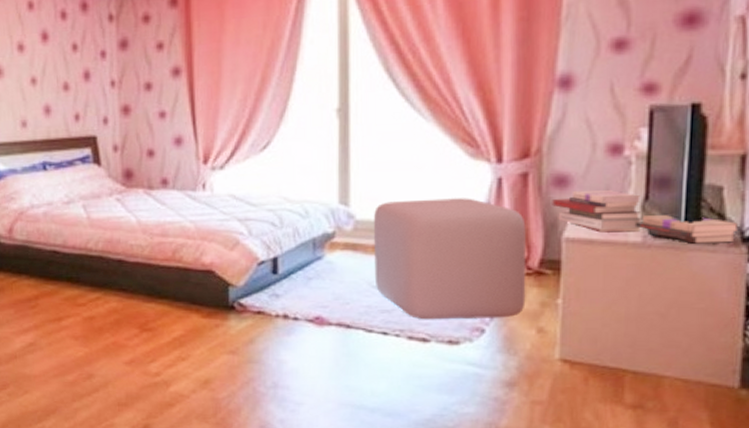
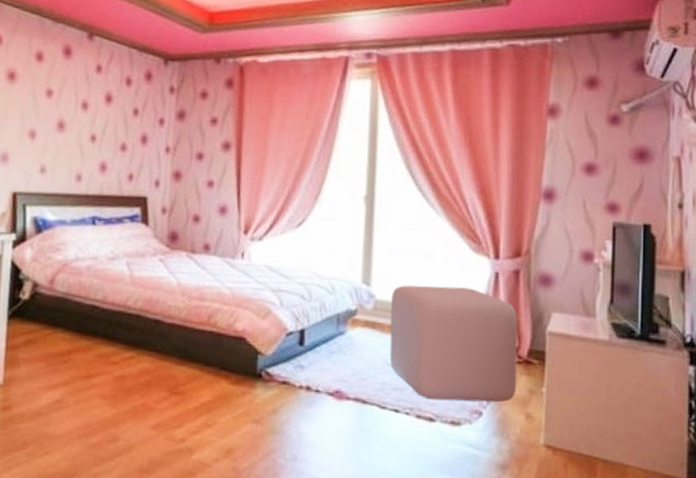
books: present [552,190,643,233] -> none [538,290,609,331]
books: present [634,215,738,244] -> none [603,317,681,347]

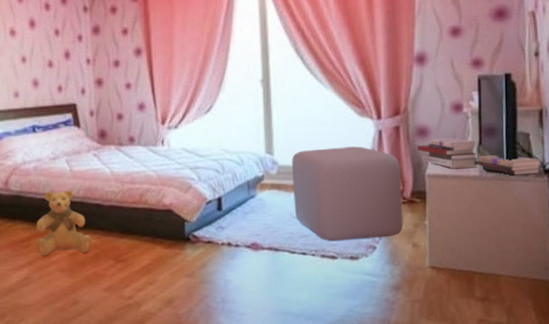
teddy bear: none [76,298,145,379] -> present [35,189,93,256]
books: none [538,290,609,331] -> present [417,138,479,169]
books: none [603,317,681,347] -> present [473,155,541,176]

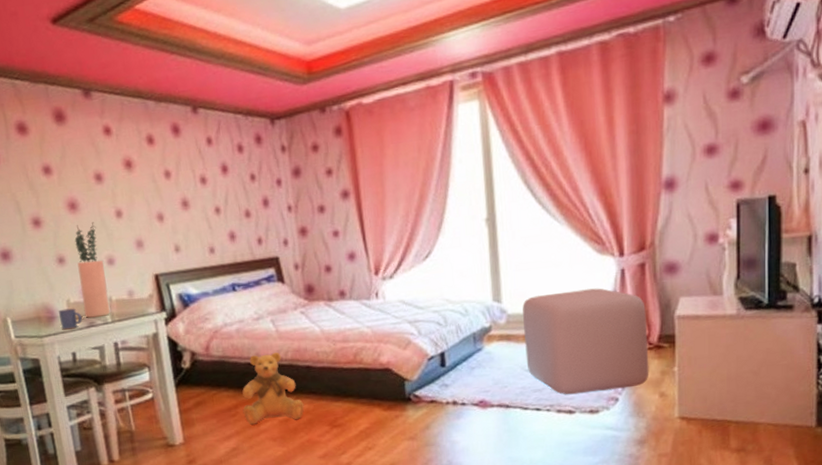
books: present [417,138,479,169] -> none [665,273,736,309]
books: present [473,155,541,176] -> none [730,289,808,313]

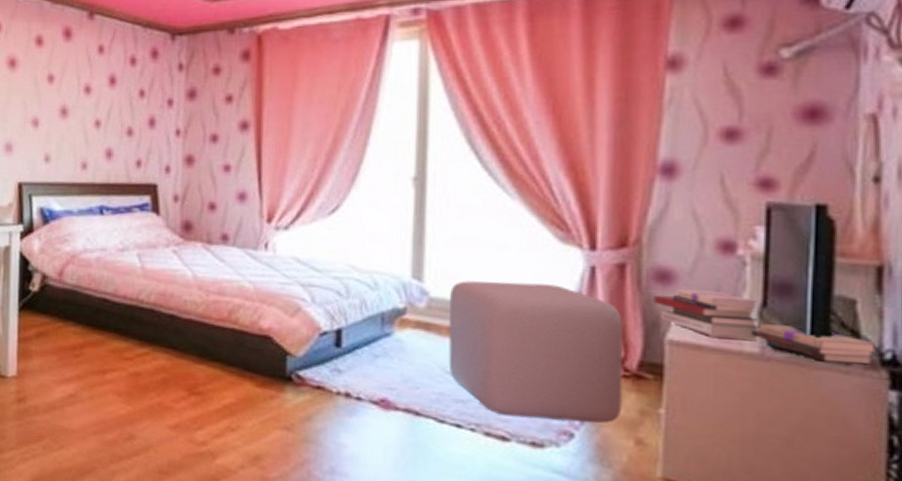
teddy bear: present [242,352,305,425] -> none [88,290,161,377]
books: none [665,273,736,309] -> present [653,289,760,342]
books: none [730,289,808,313] -> present [750,324,875,365]

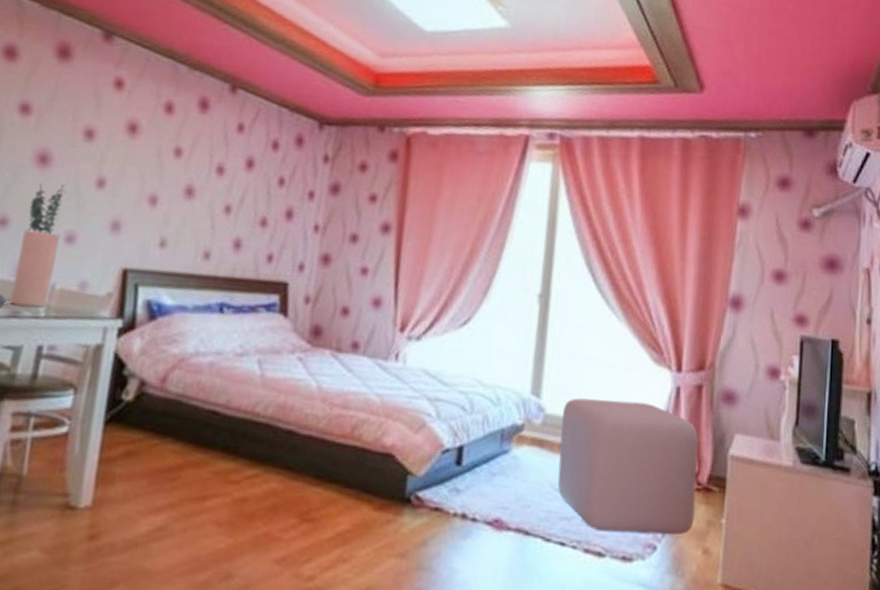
books: present [653,289,760,342] -> none [721,409,794,456]
books: present [750,324,875,365] -> none [787,440,865,476]

